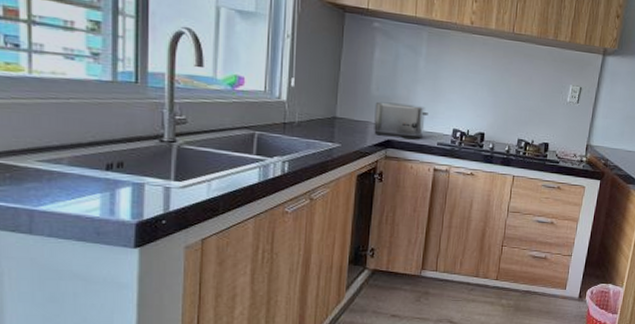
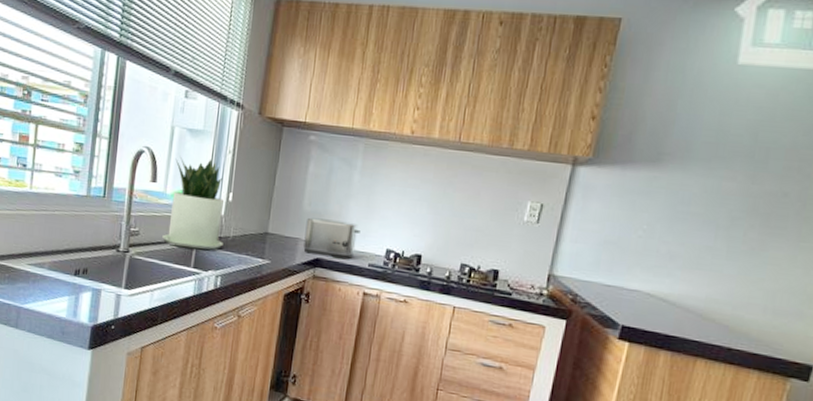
planter: none [216,39,288,137] -> present [162,156,224,250]

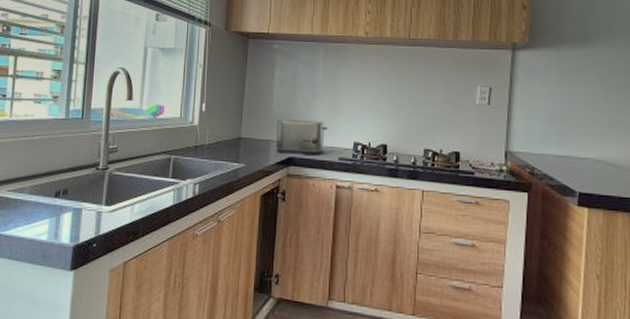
planter: present [162,156,224,250] -> none [140,73,199,160]

